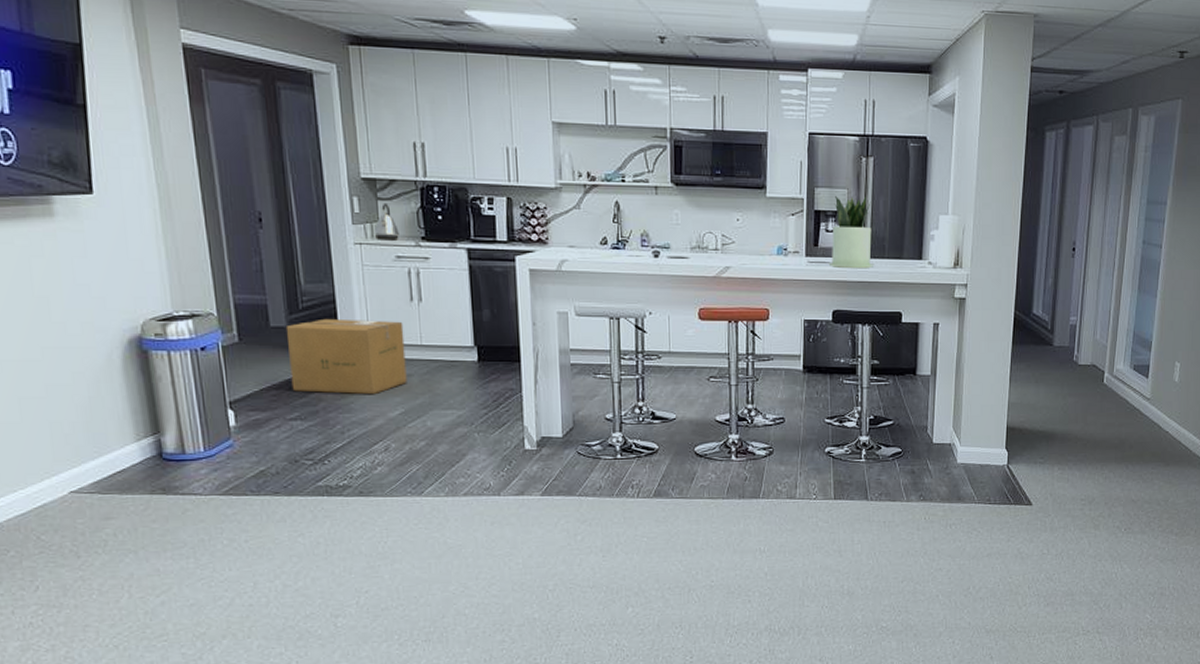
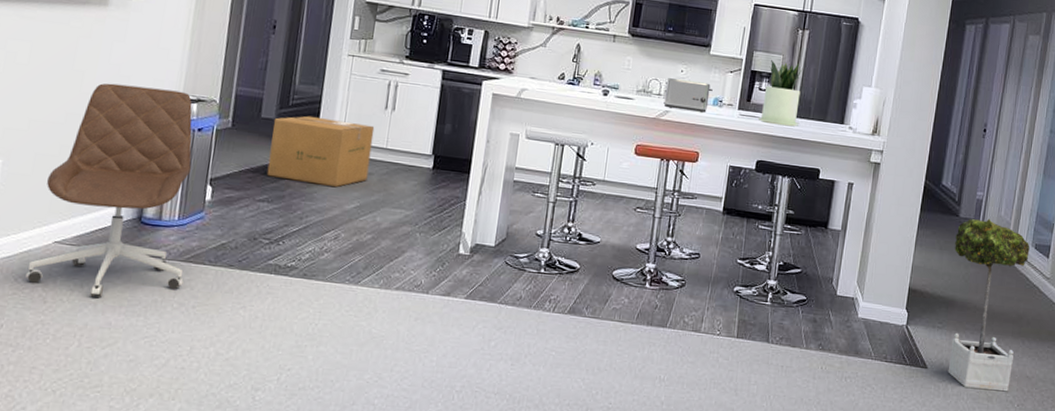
office chair: none [41,307,228,546] -> present [26,83,193,298]
kettle: present [373,202,399,242] -> none [366,24,388,58]
toaster: none [722,229,775,265] -> present [663,78,713,113]
potted tree: none [1051,344,1128,519] -> present [948,219,1030,392]

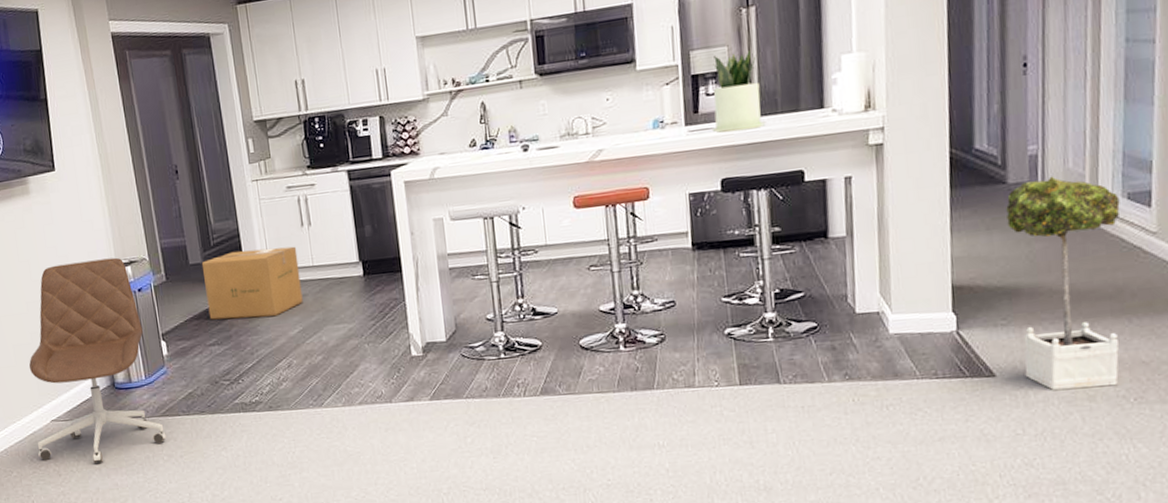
toaster: present [663,78,713,113] -> none [591,104,649,147]

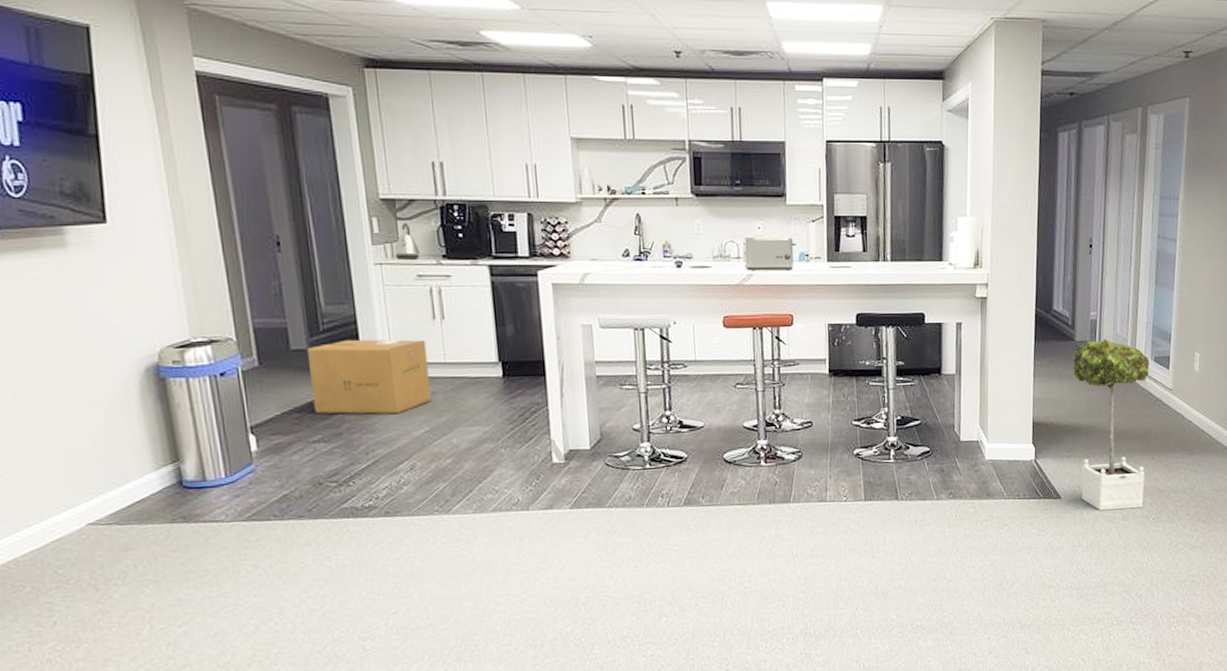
office chair: present [29,257,167,464] -> none [57,334,252,577]
kettle: none [266,139,288,175] -> present [393,222,420,261]
toaster: none [591,104,649,147] -> present [743,237,796,272]
planter: present [711,49,766,134] -> none [850,200,896,273]

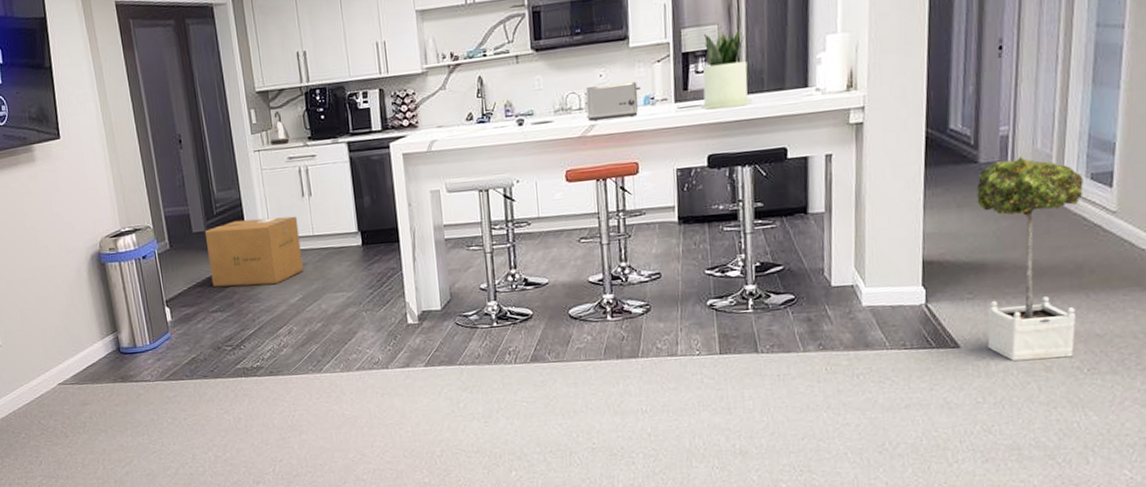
planter: none [850,200,896,273] -> present [700,28,753,111]

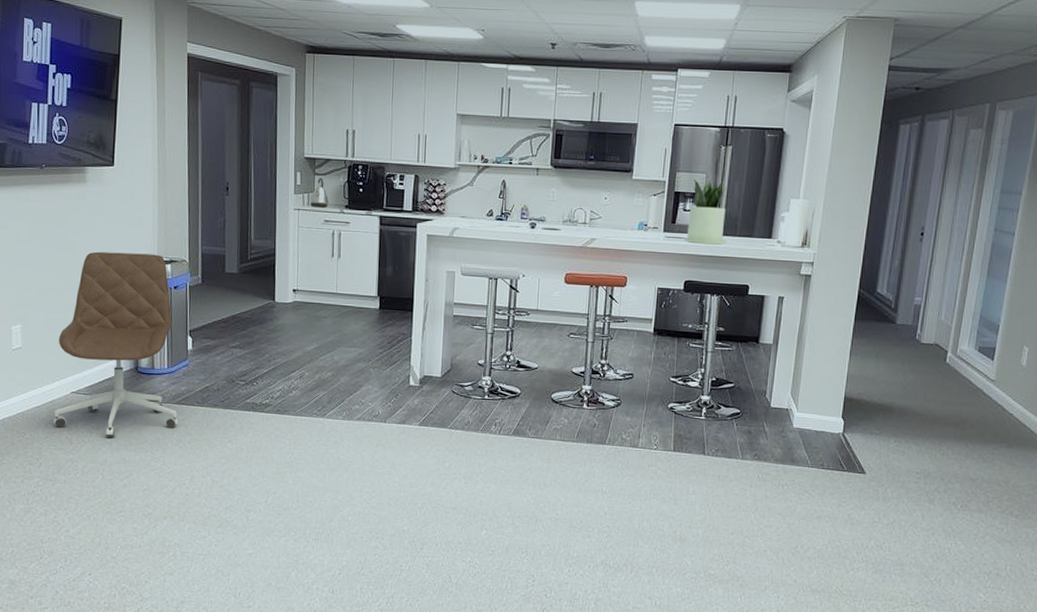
office chair: none [36,225,171,426] -> present [54,251,179,438]
box: present [204,216,303,287] -> none [236,268,324,332]
toaster: present [585,81,641,122] -> none [589,206,637,239]
potted tree: present [977,156,1083,361] -> none [887,324,973,494]

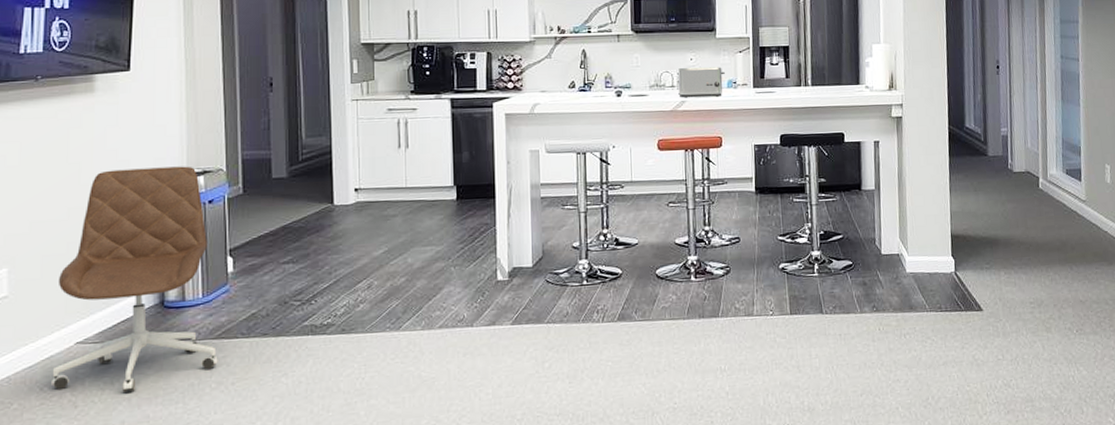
kettle: present [309,177,329,209] -> none [369,63,391,97]
toaster: none [589,206,637,239] -> present [677,67,725,98]
planter: present [683,179,727,245] -> none [774,31,816,97]

